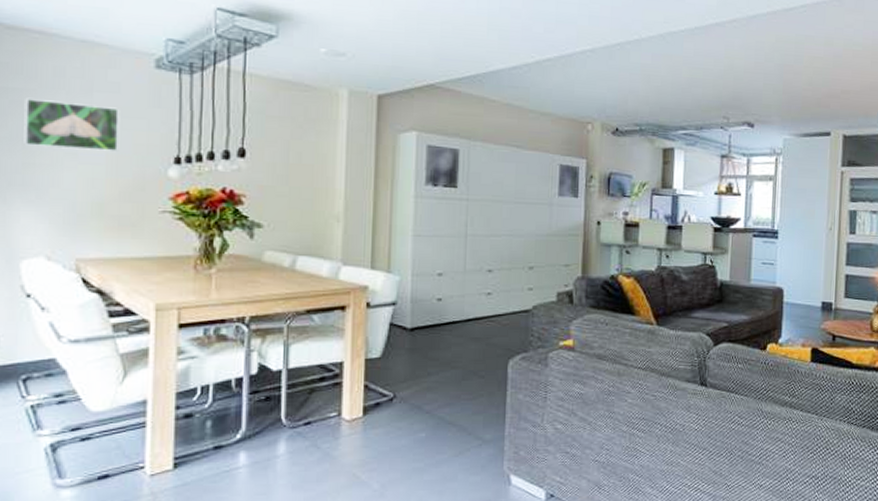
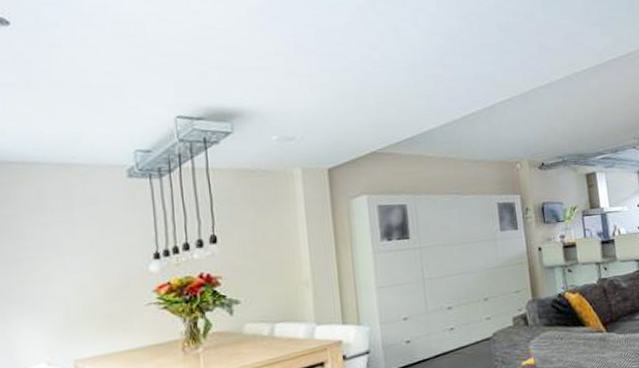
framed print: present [24,97,119,151] -> none [14,218,102,265]

